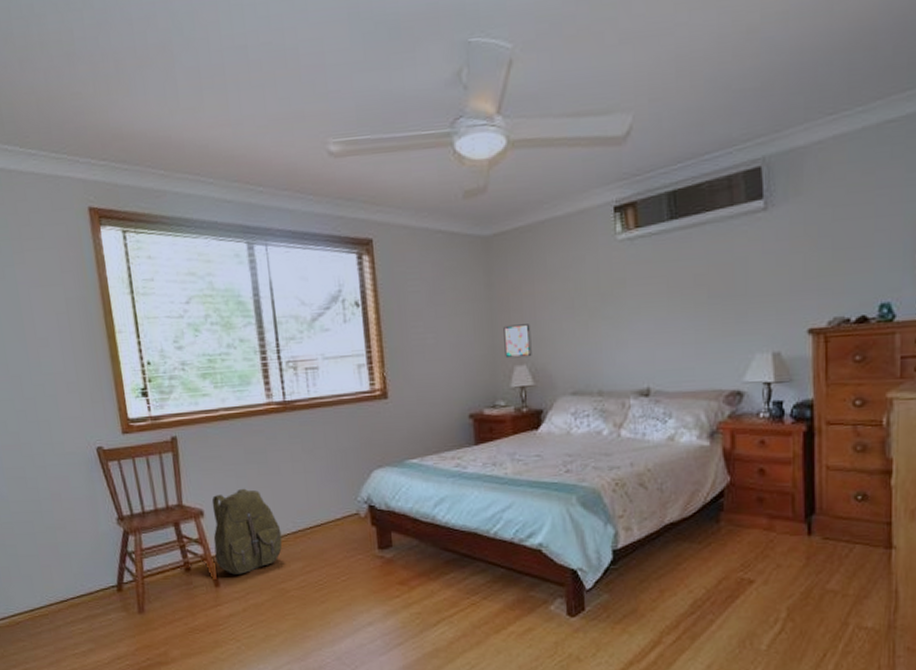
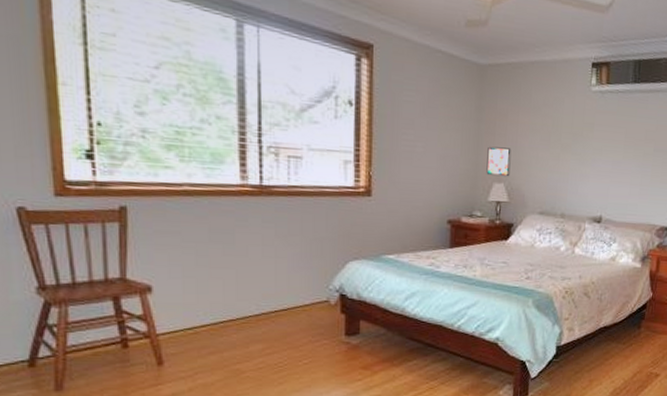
backpack: present [211,488,283,575] -> none [161,267,243,354]

